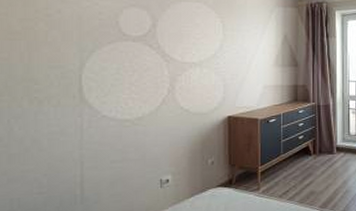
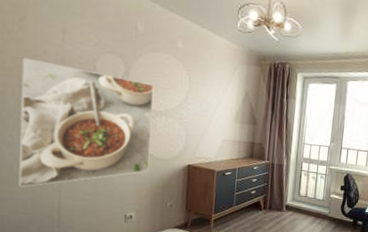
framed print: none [30,19,185,164] -> present [18,57,154,187]

